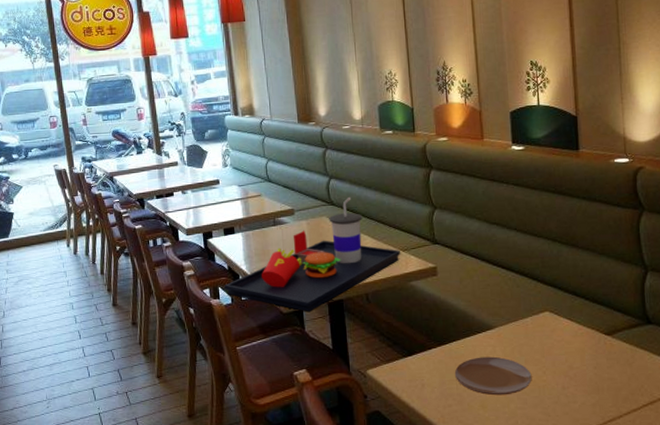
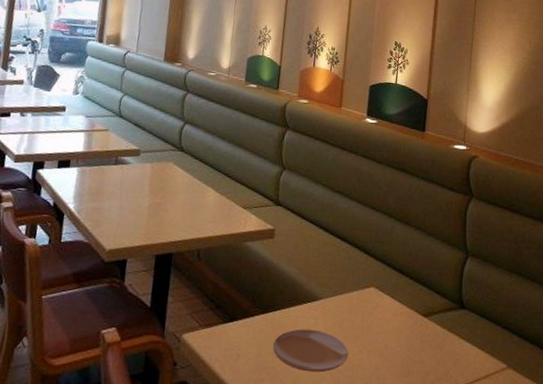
food tray: present [224,196,401,313] -> none [43,145,243,264]

